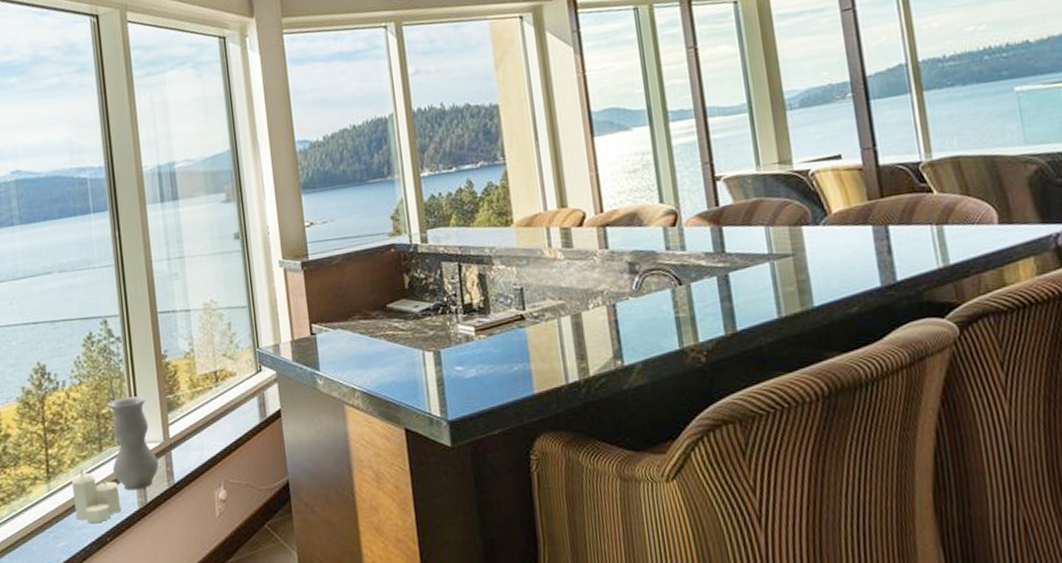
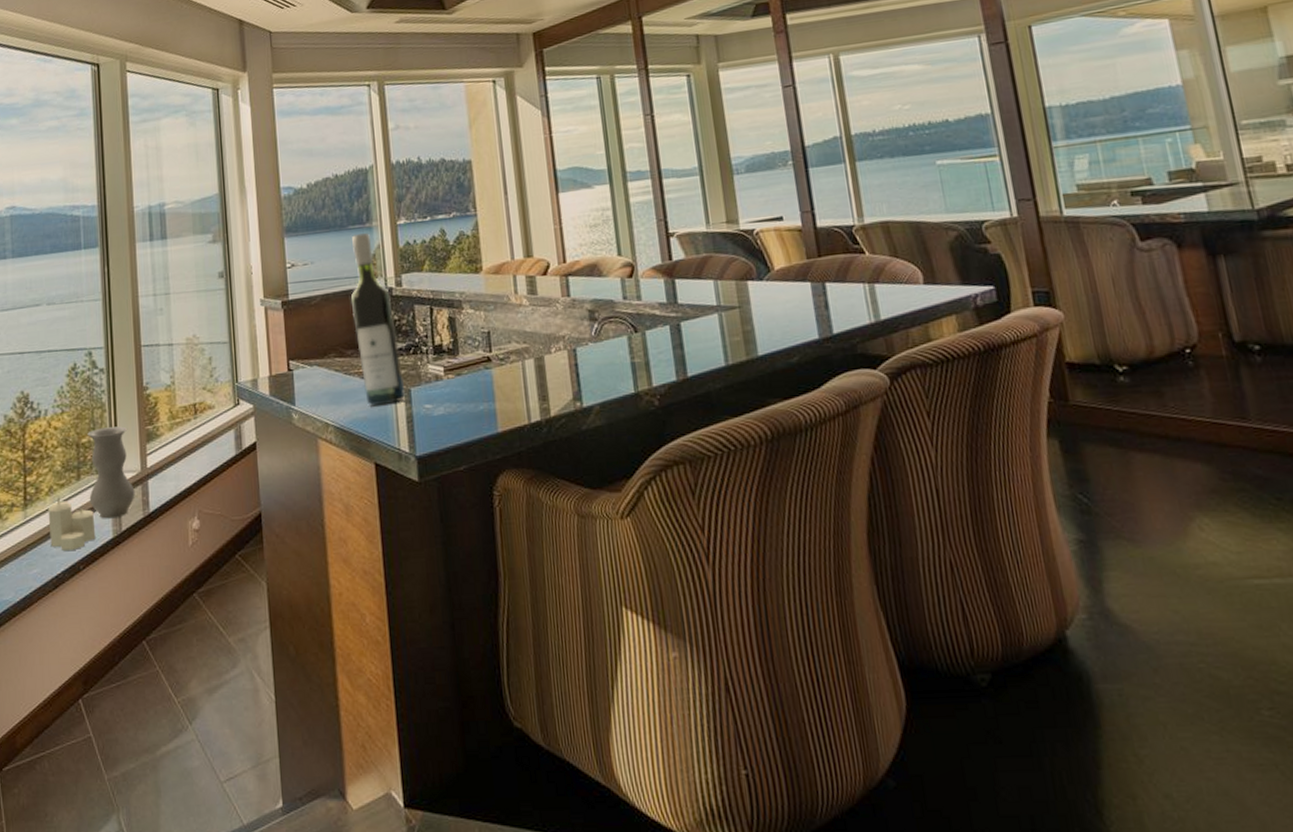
bottle: none [373,187,436,369] -> present [350,233,406,405]

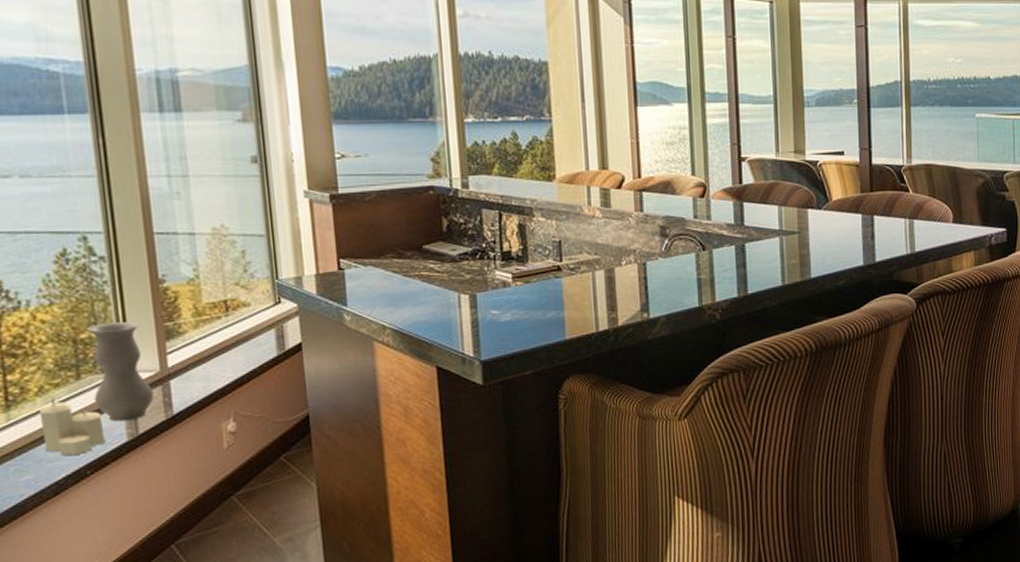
bottle: present [350,233,406,405] -> none [410,128,471,309]

